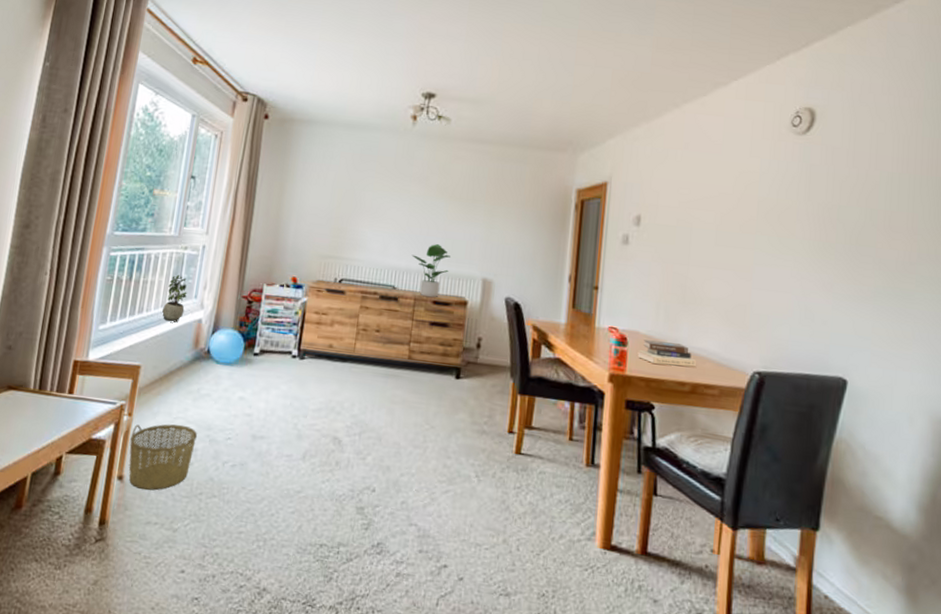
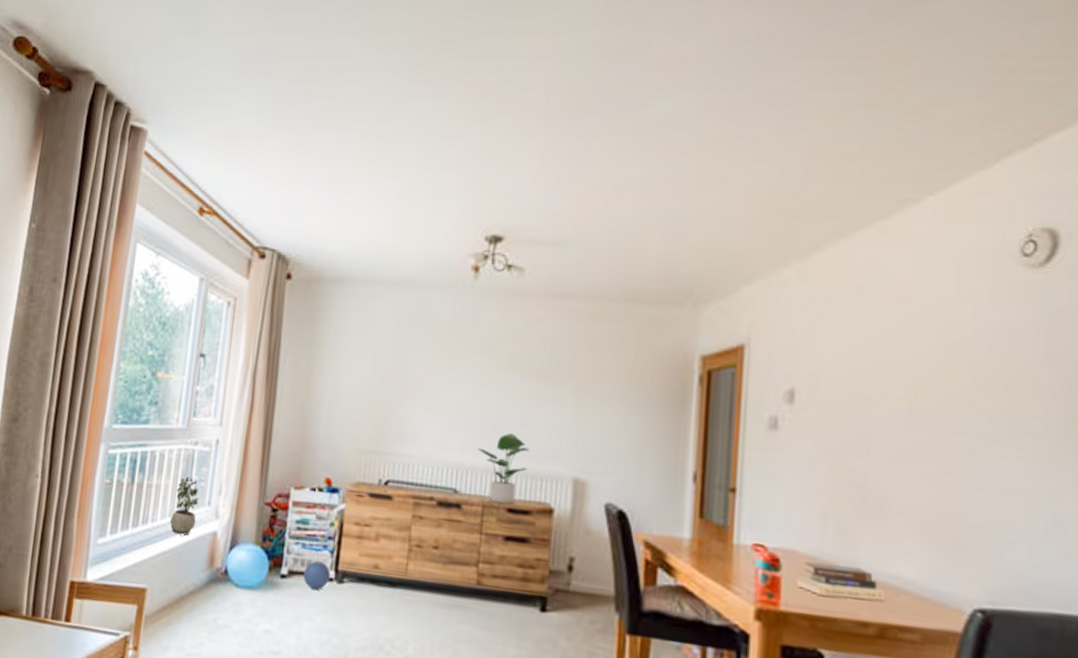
ball: none [272,342,294,365] -> present [303,561,331,590]

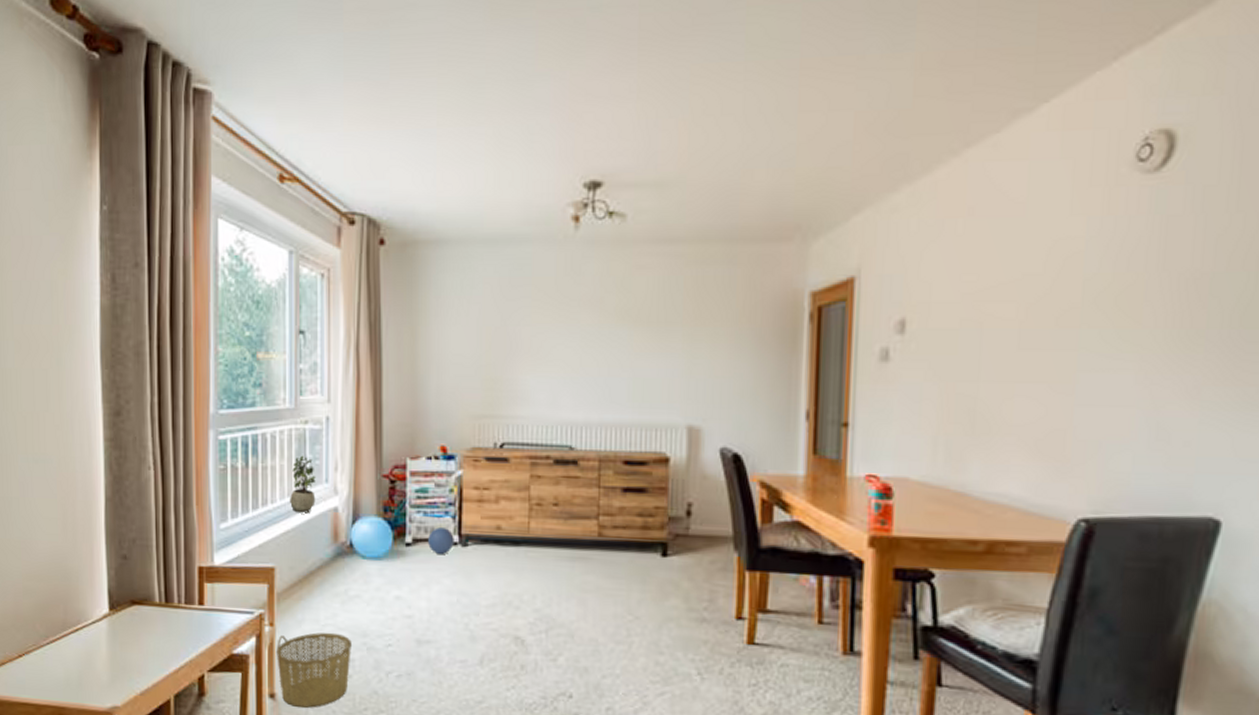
potted plant: present [477,432,529,505] -> none [590,385,642,457]
books: present [796,562,884,601] -> none [908,488,993,520]

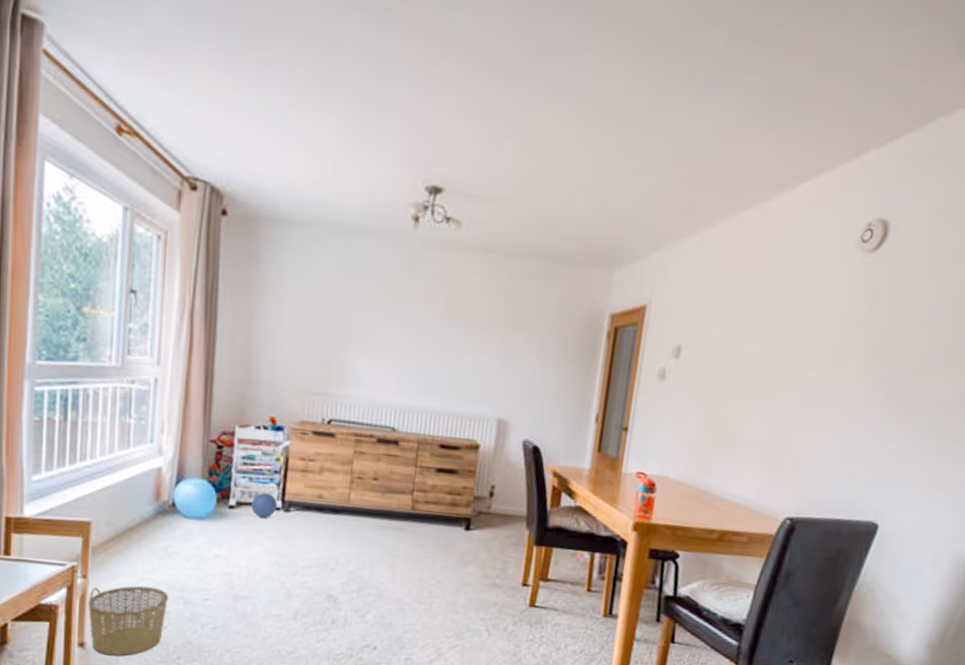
potted plant: present [290,455,316,514] -> none [111,414,140,472]

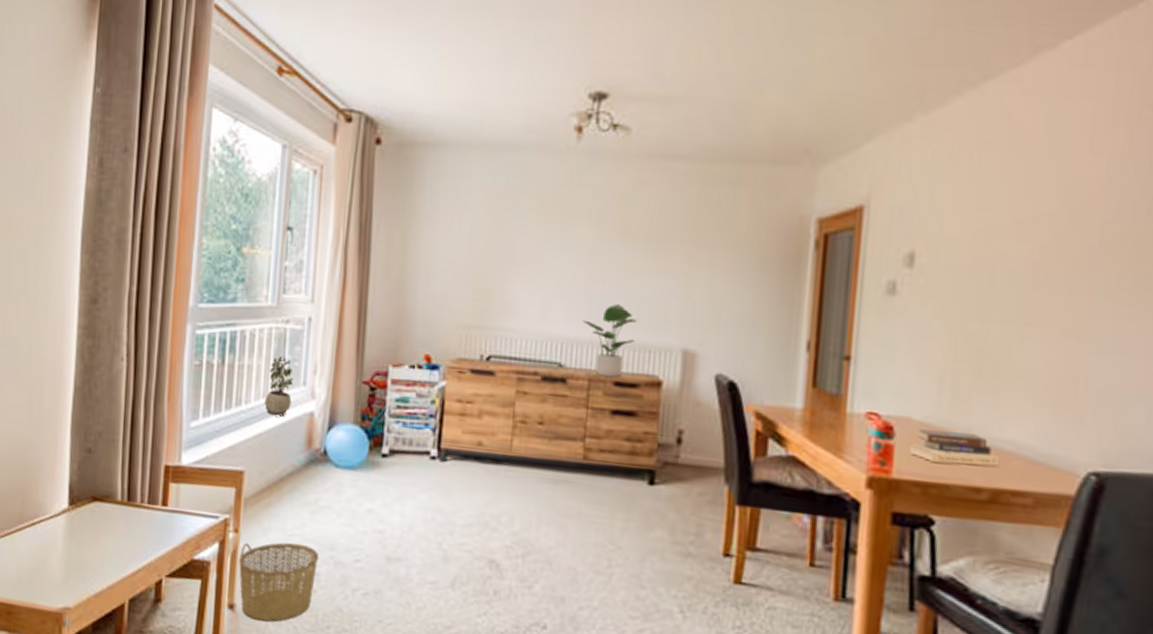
potted plant: none [111,414,140,472] -> present [264,355,293,417]
ball: present [251,493,277,518] -> none [405,440,433,468]
potted plant: none [414,377,460,442] -> present [582,303,636,378]
books: none [665,485,727,514] -> present [909,429,999,467]

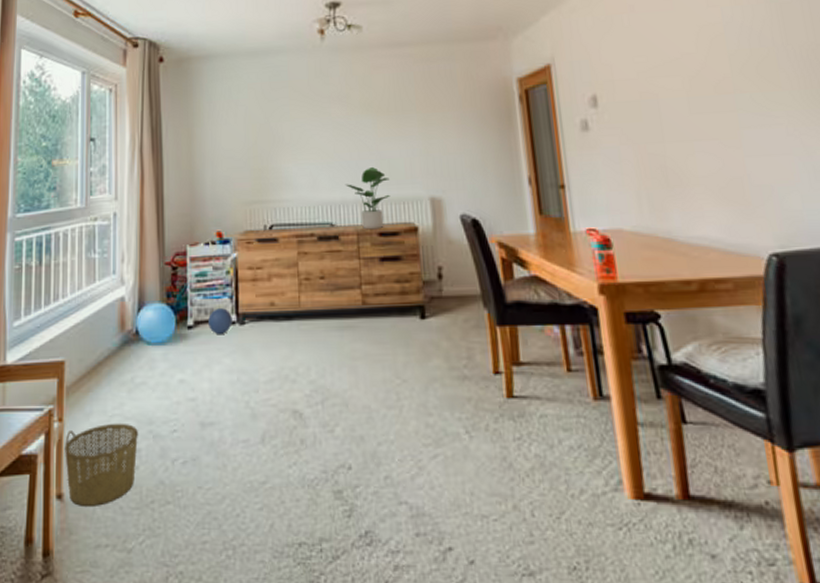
potted plant: present [264,355,293,417] -> none [80,250,104,306]
ball: none [405,440,433,468] -> present [208,308,232,334]
books: present [909,429,999,467] -> none [626,235,699,265]

